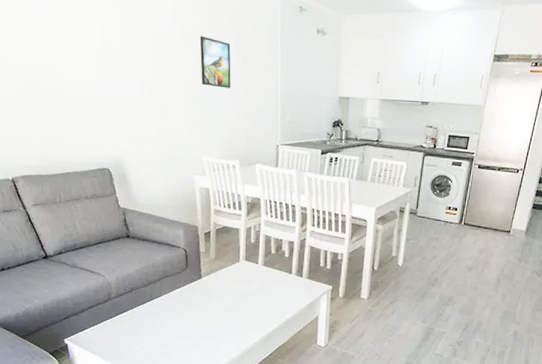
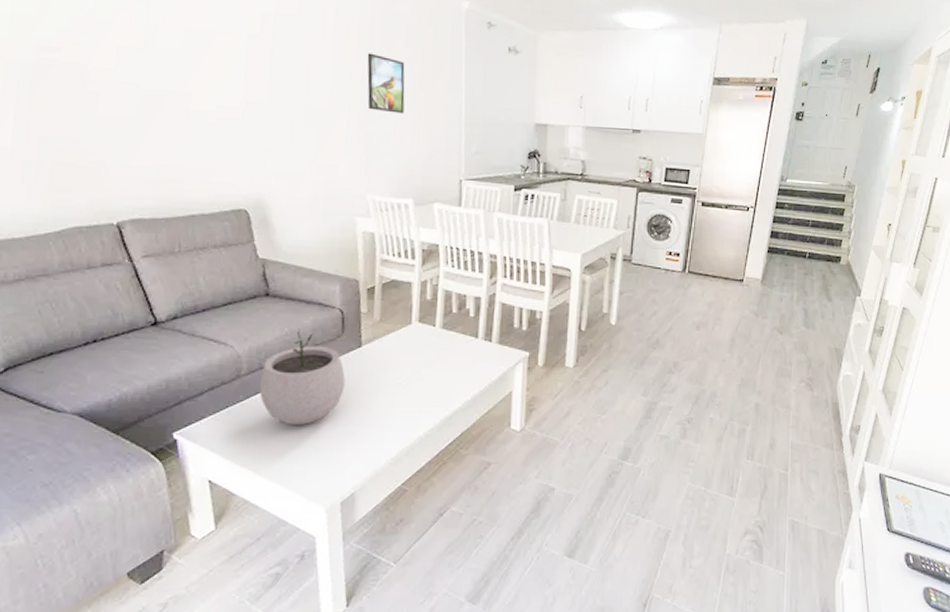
plant pot: none [126,266,190,336] -> present [260,331,345,425]

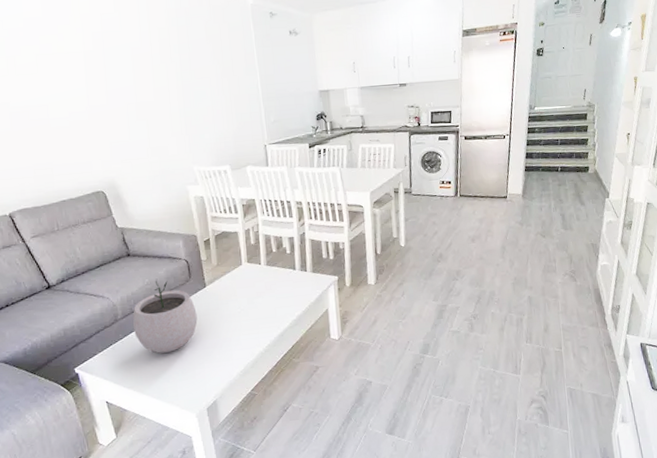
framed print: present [367,53,405,114] -> none [178,52,213,99]

